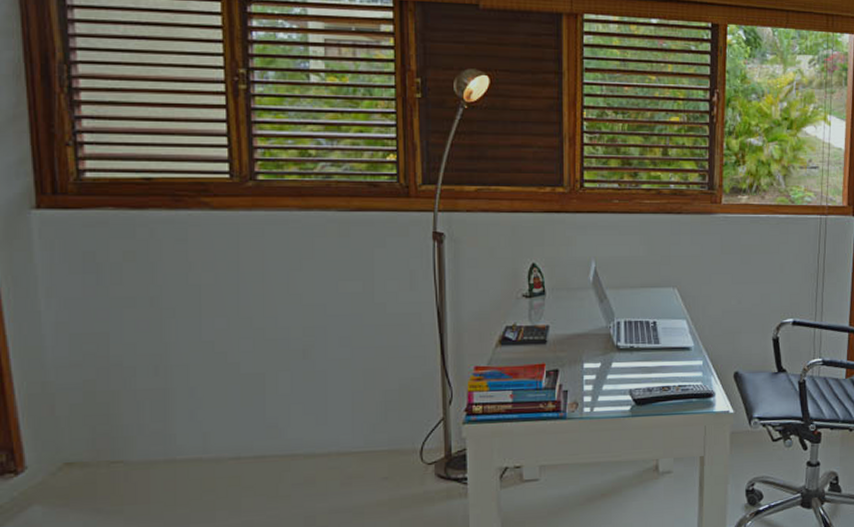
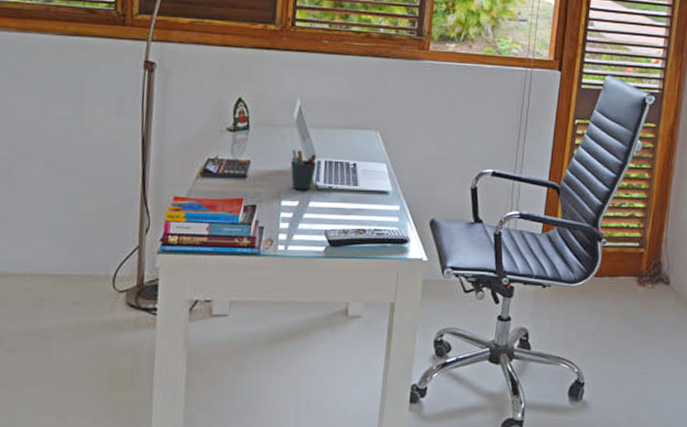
pen holder: none [590,312,616,352] -> present [290,150,317,190]

